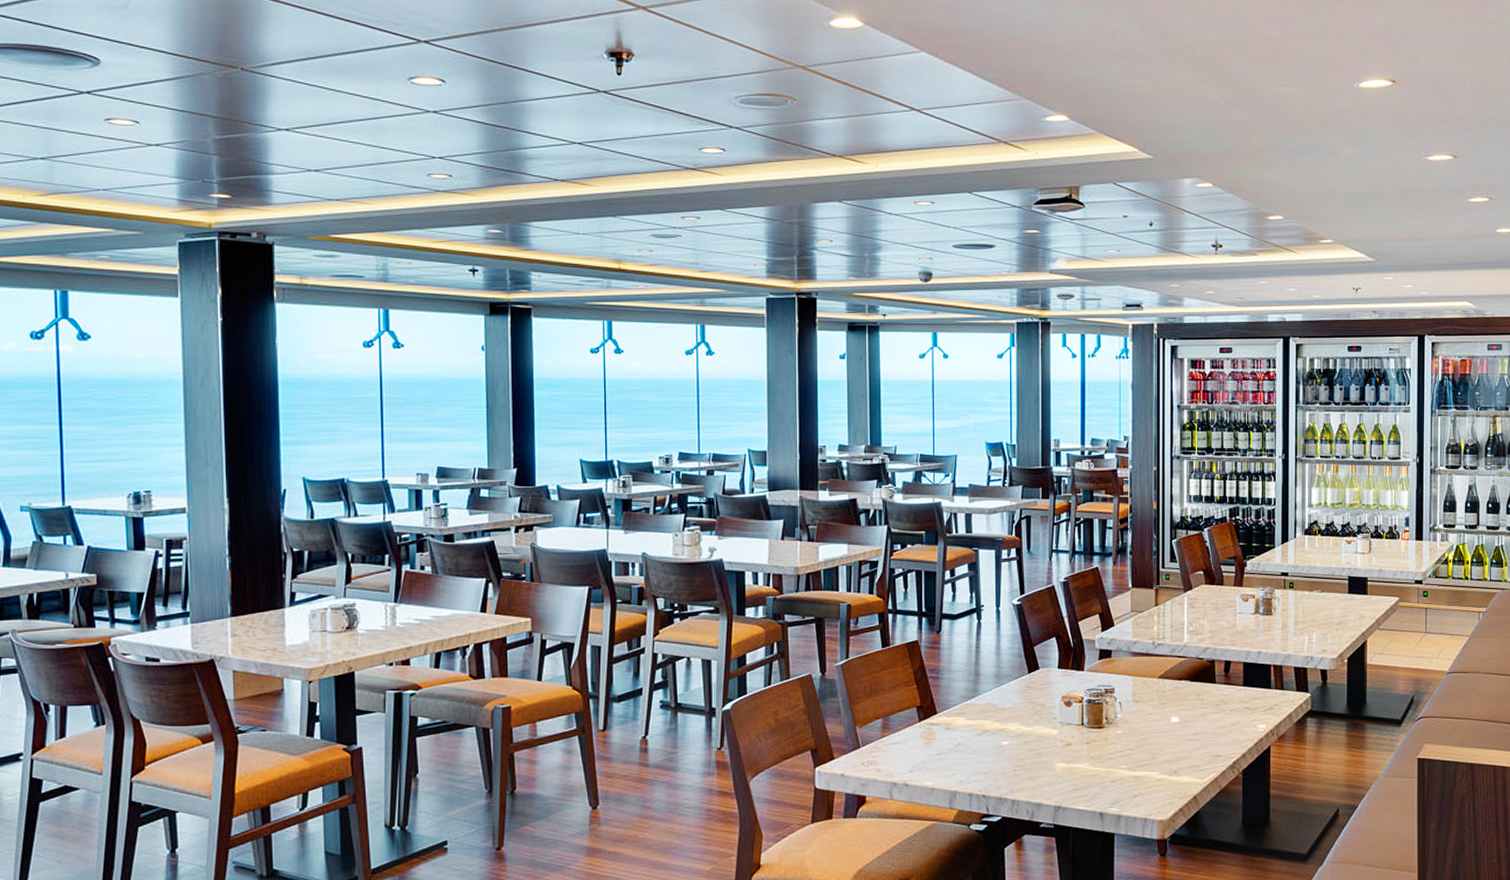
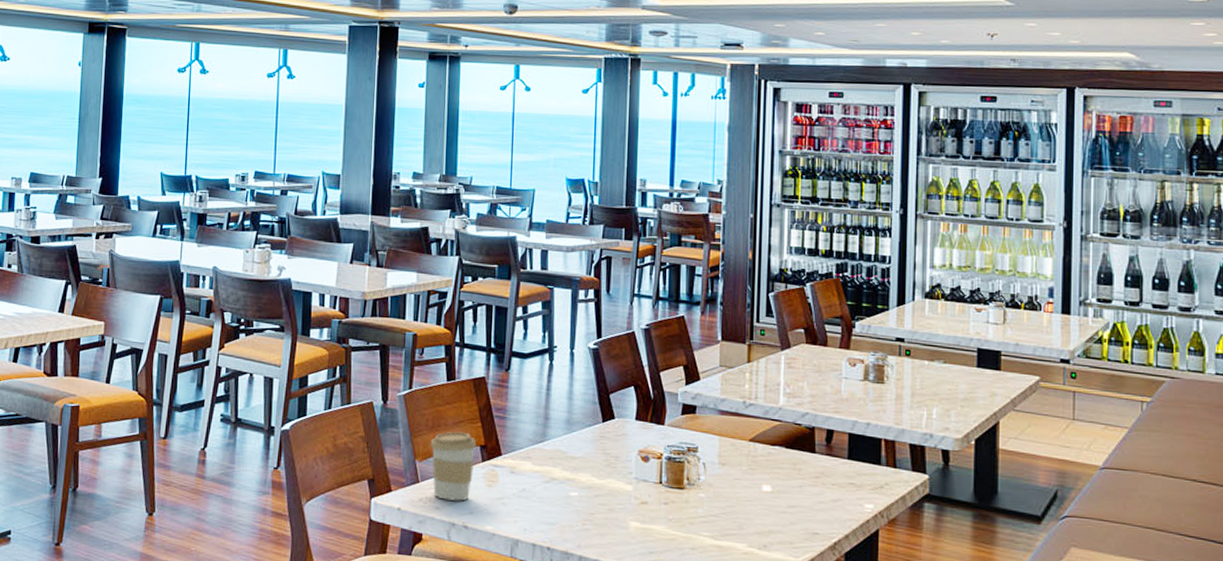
coffee cup: none [869,695,913,762] -> present [430,431,477,501]

